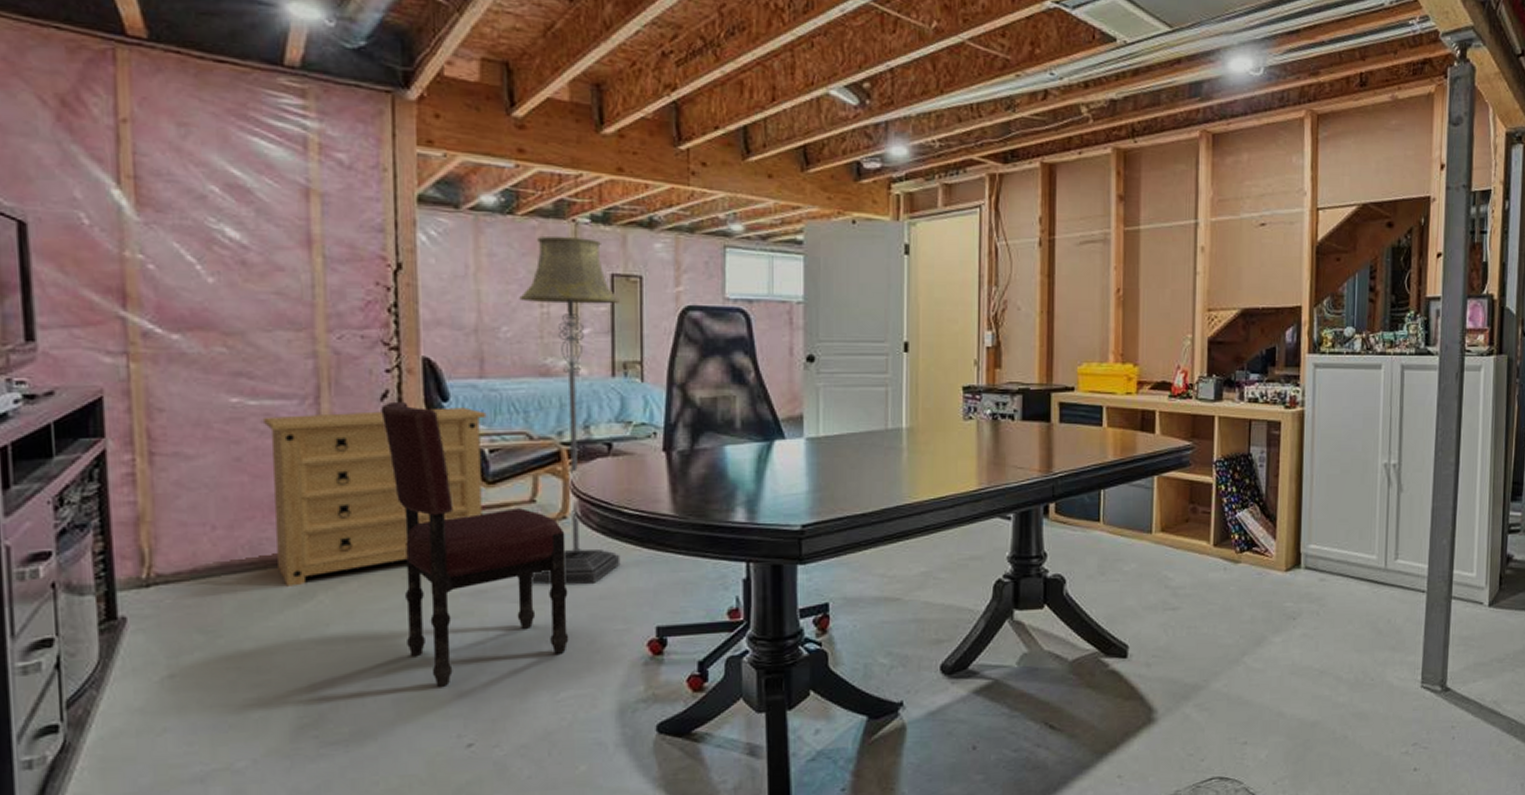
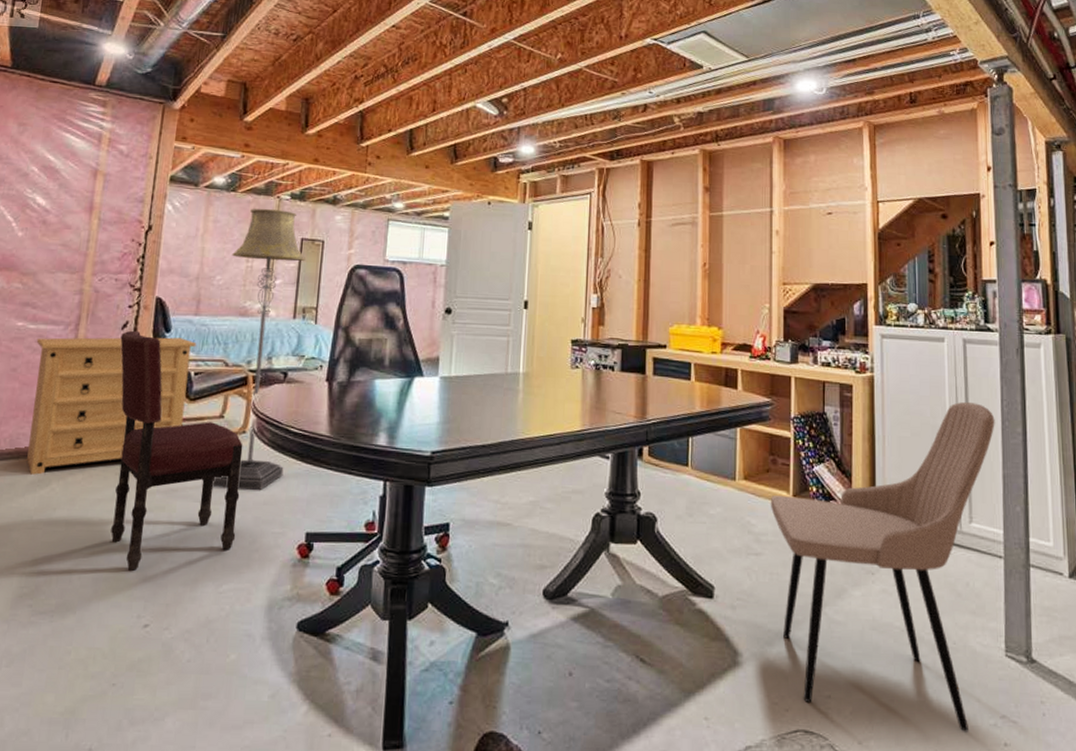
dining chair: none [1189,433,1428,762] -> present [770,401,995,732]

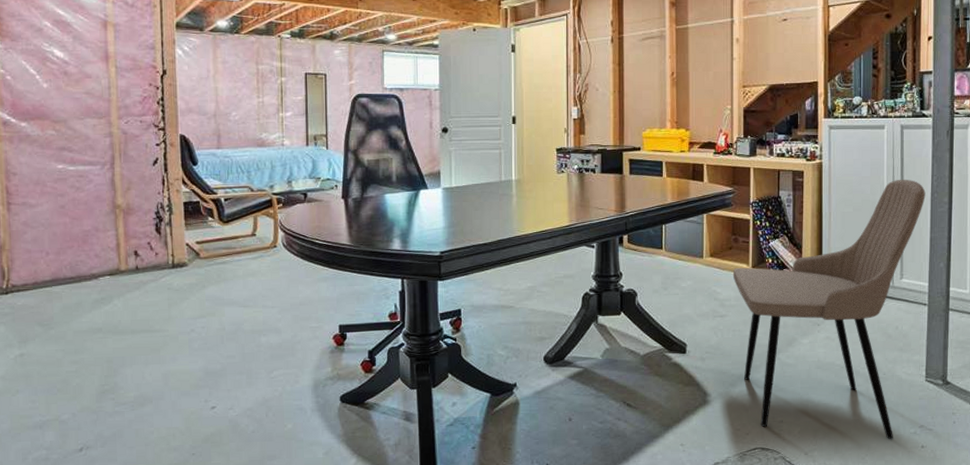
dresser: present [27,337,197,475] -> none [78,169,223,294]
dining chair: present [111,330,243,572] -> none [153,165,279,367]
floor lamp: present [212,208,307,490] -> none [243,47,314,294]

